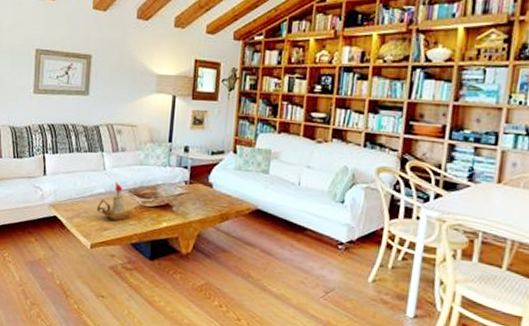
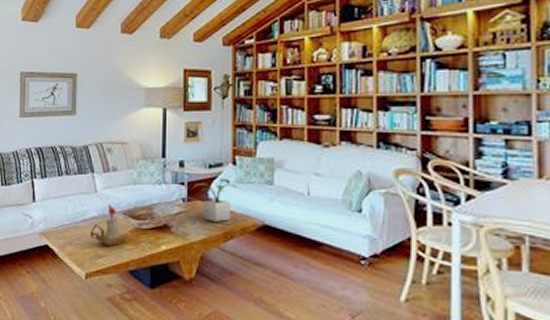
potted plant: none [196,165,235,204] -> present [193,178,237,222]

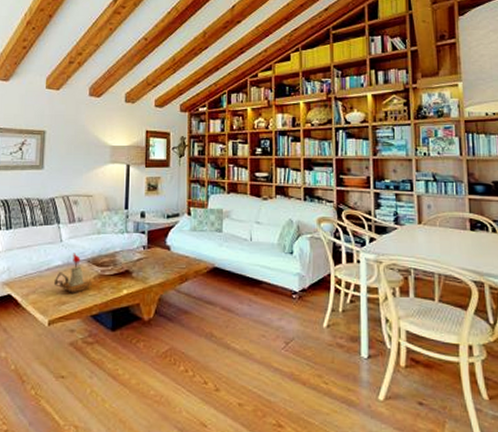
potted plant: present [193,178,237,222] -> none [153,227,191,266]

